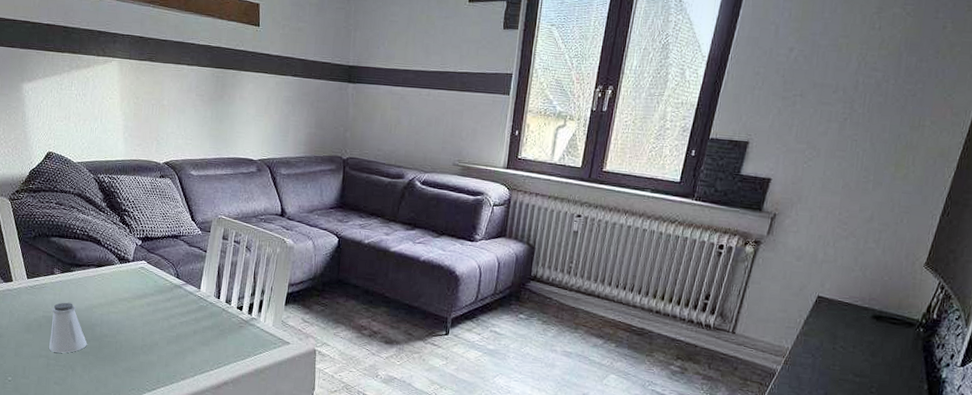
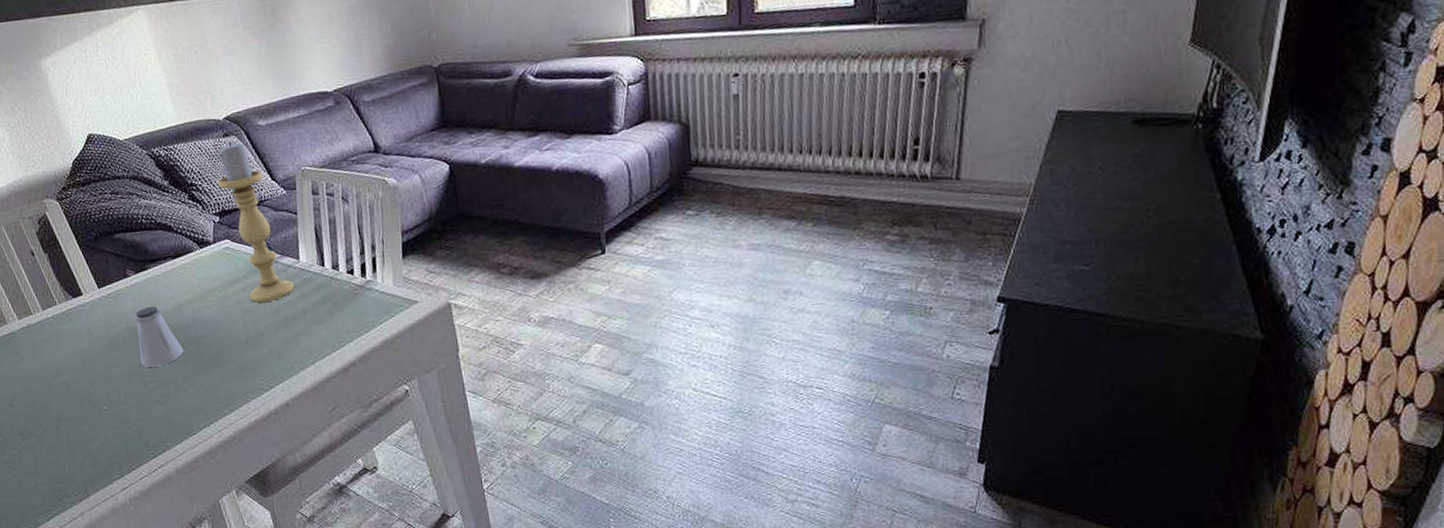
candle holder: none [146,182,191,319] -> present [216,142,294,303]

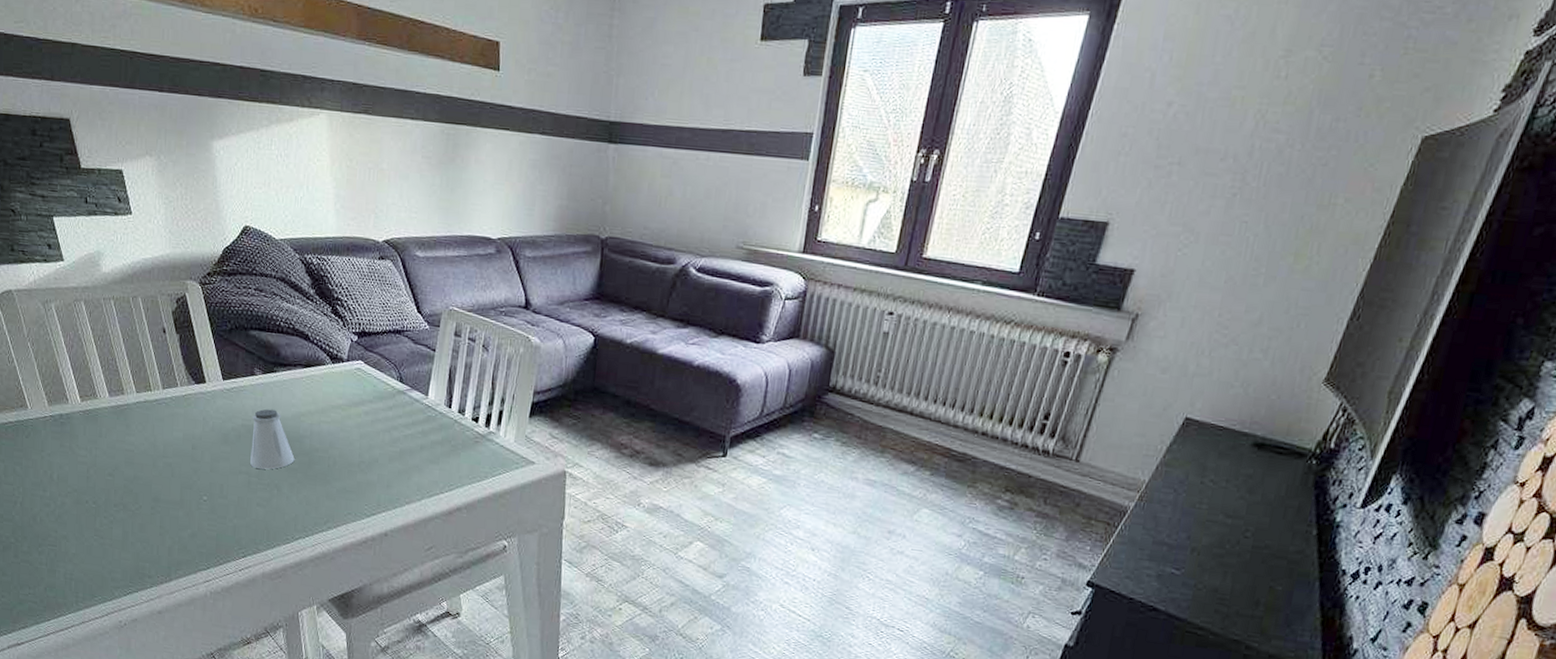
candle holder: present [216,142,294,303] -> none [362,265,417,431]

